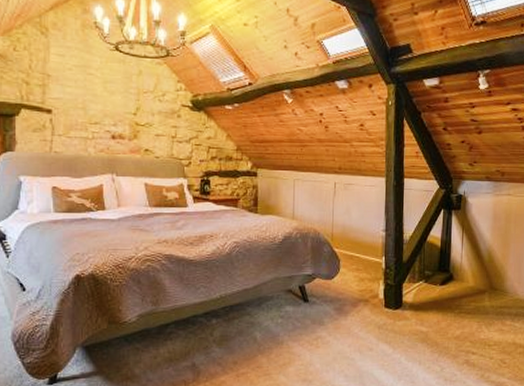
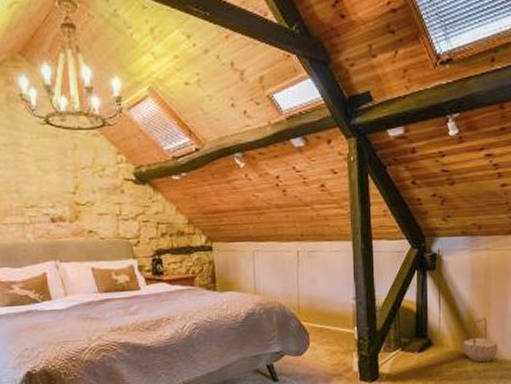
basket: none [481,257,515,299] -> present [462,317,498,363]

